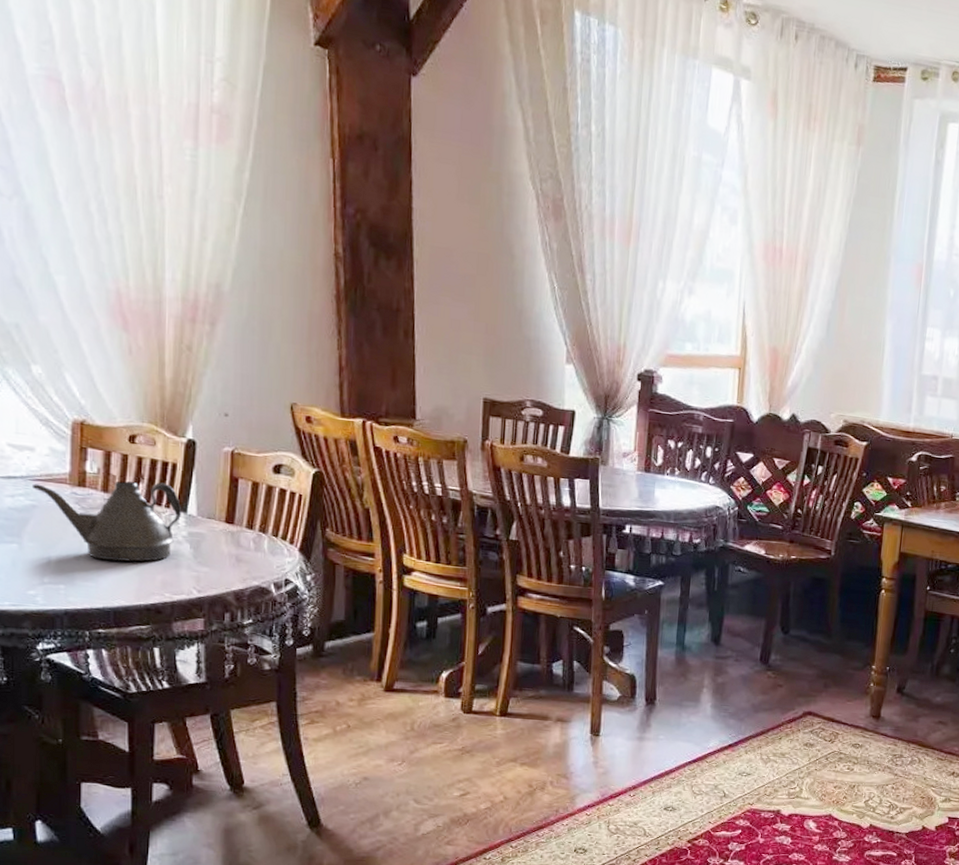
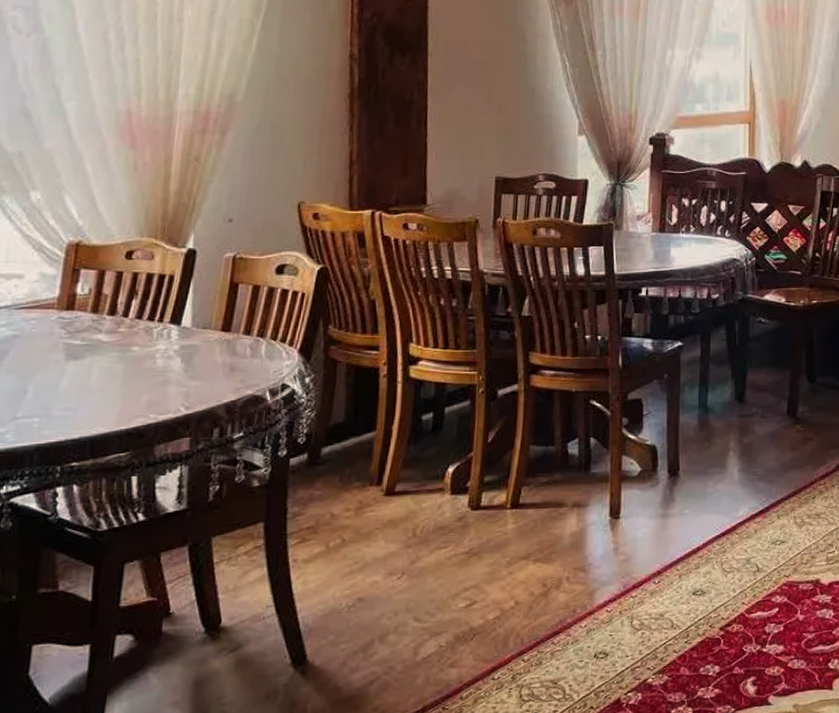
teapot: present [31,481,182,562] -> none [15,296,176,386]

